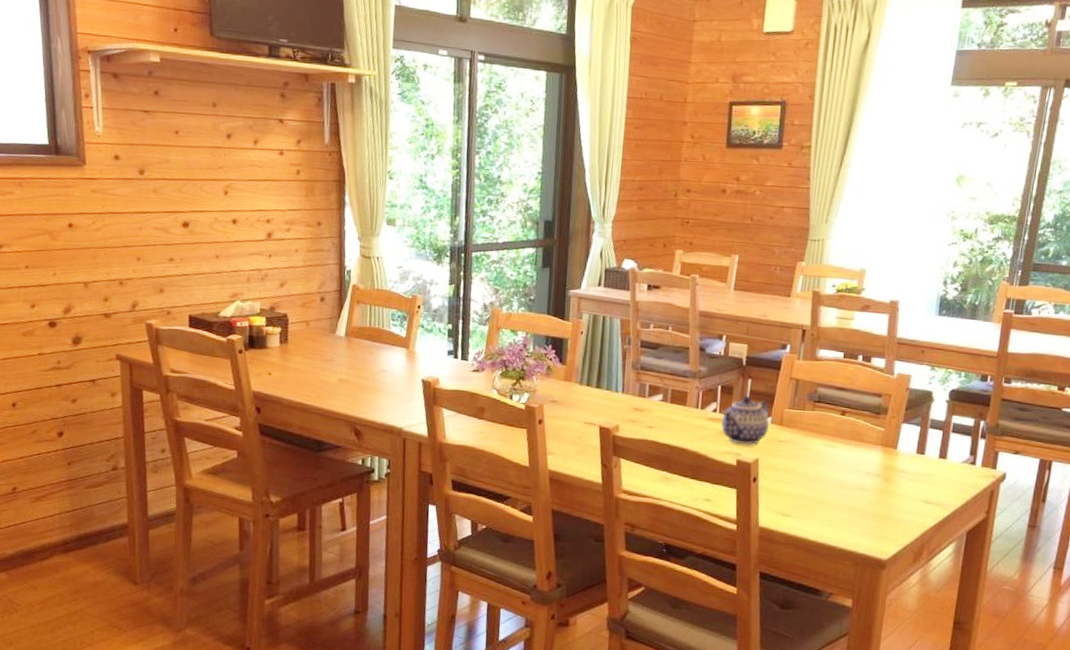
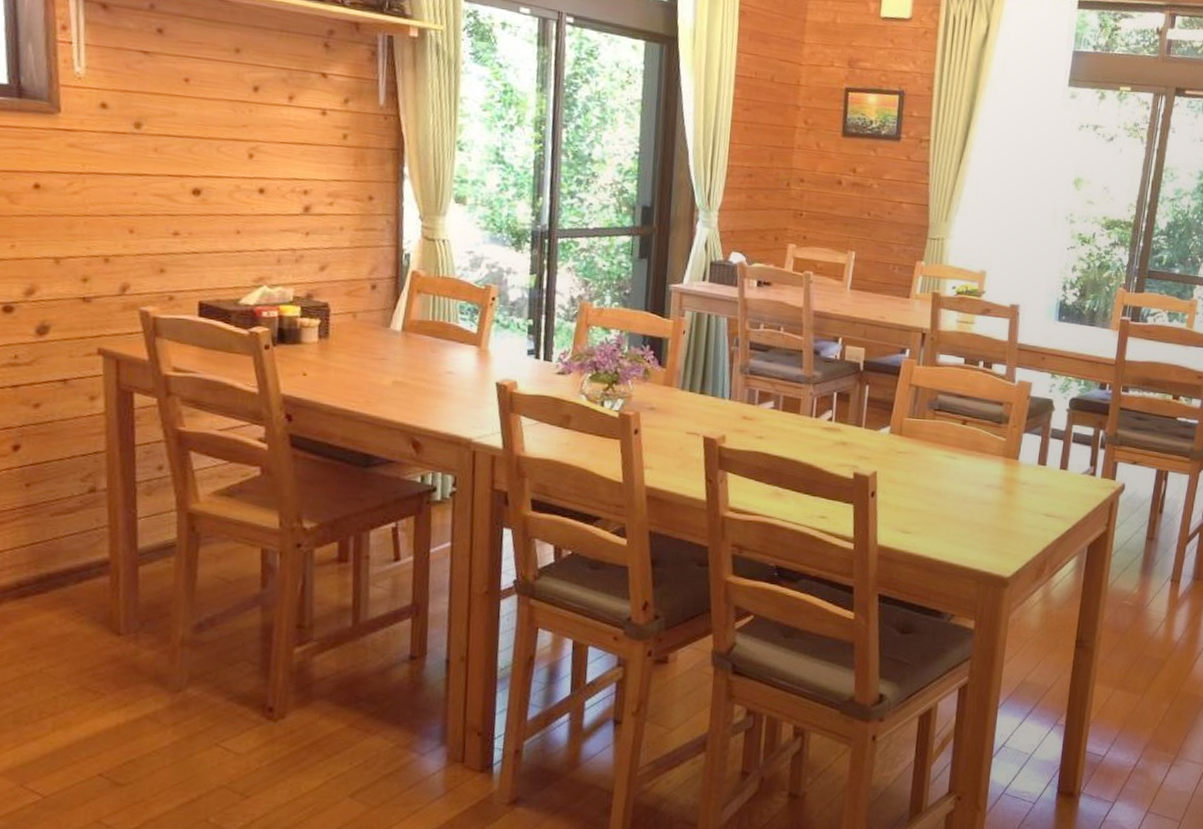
teapot: present [721,396,770,446] -> none [837,403,889,457]

